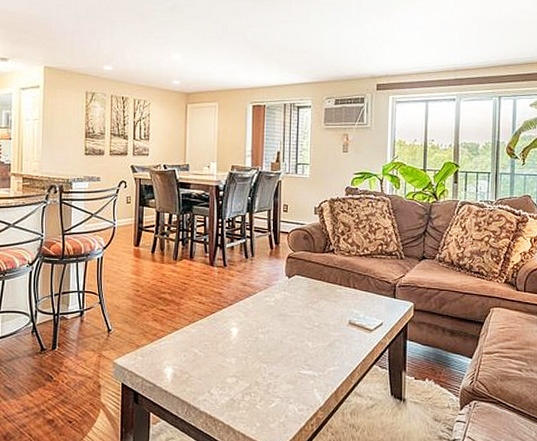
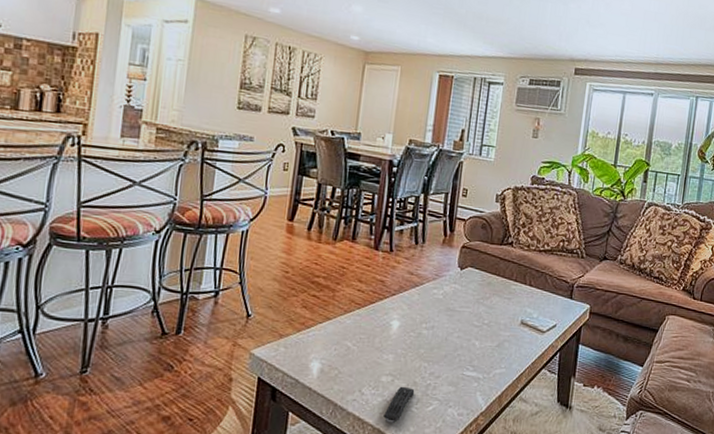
remote control: none [232,386,258,421] -> present [383,386,415,424]

